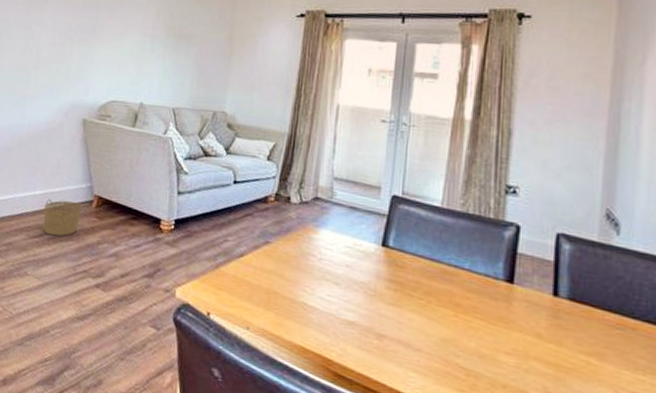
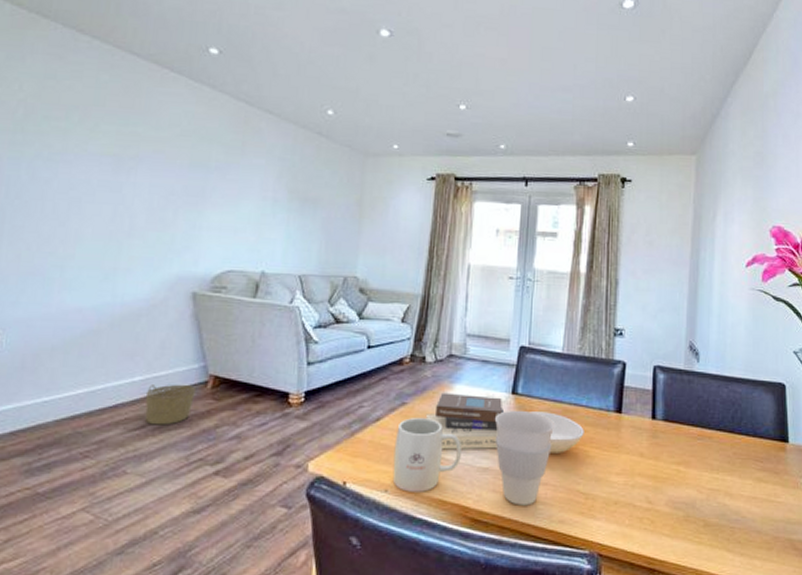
mug: none [254,258,327,336] -> present [392,418,463,492]
books: none [289,236,374,303] -> present [425,392,505,450]
cup: none [361,263,430,371] -> present [494,410,554,506]
soup bowl: none [403,268,466,319] -> present [531,412,584,453]

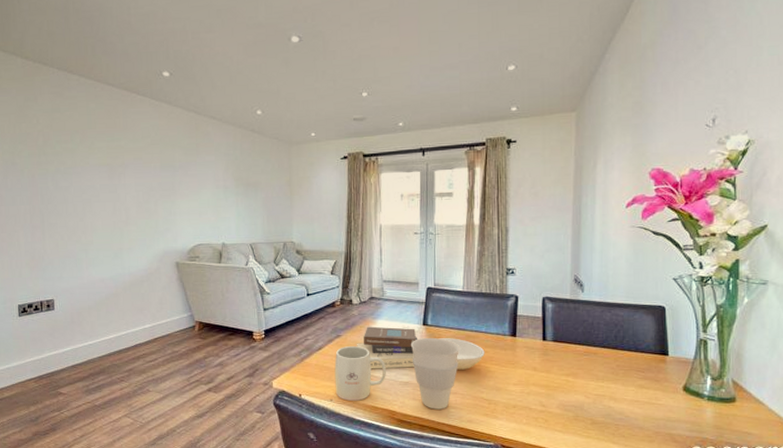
basket: present [144,384,197,425] -> none [154,328,188,358]

